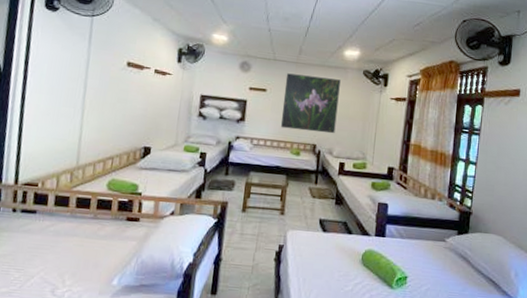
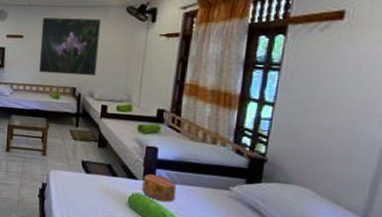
hat: none [374,229,404,257] -> present [142,173,177,202]

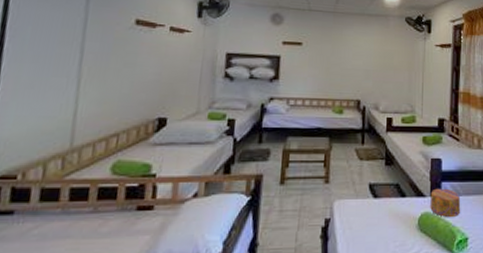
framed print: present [38,18,101,76] -> none [319,24,382,87]

